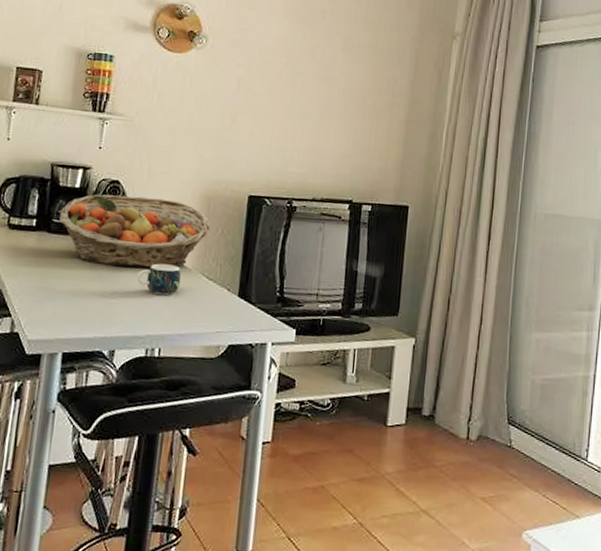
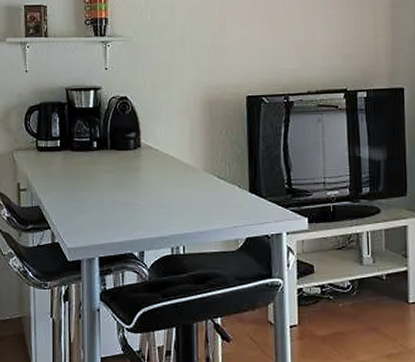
fruit basket: present [59,194,211,268] -> none [80,108,215,174]
mug: present [137,263,181,295] -> none [155,168,195,197]

